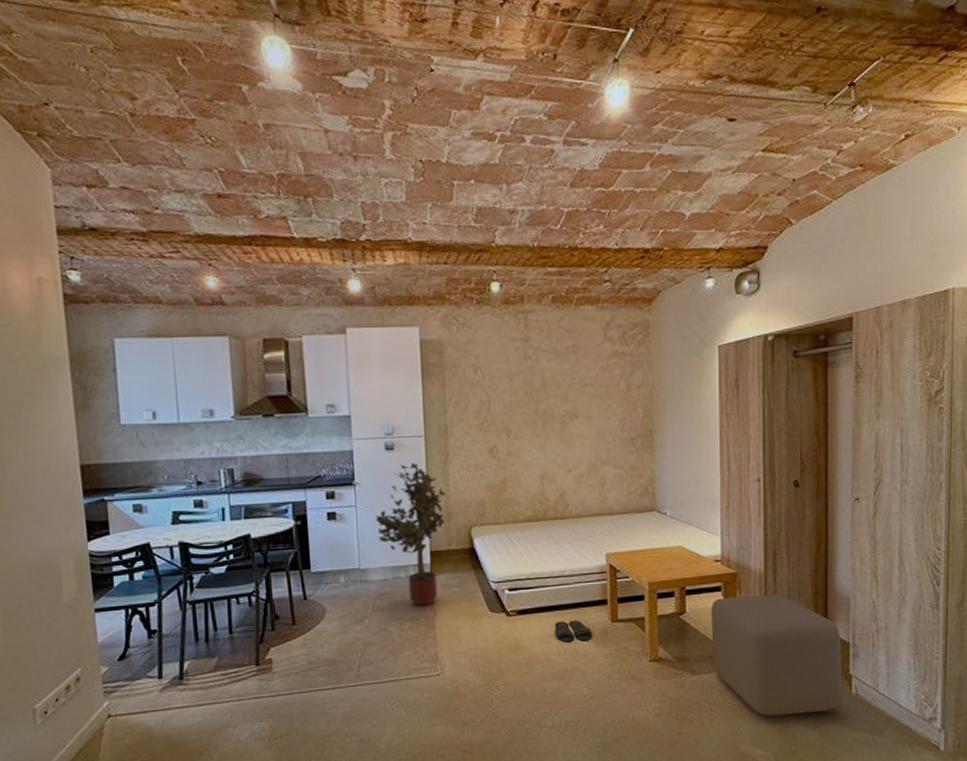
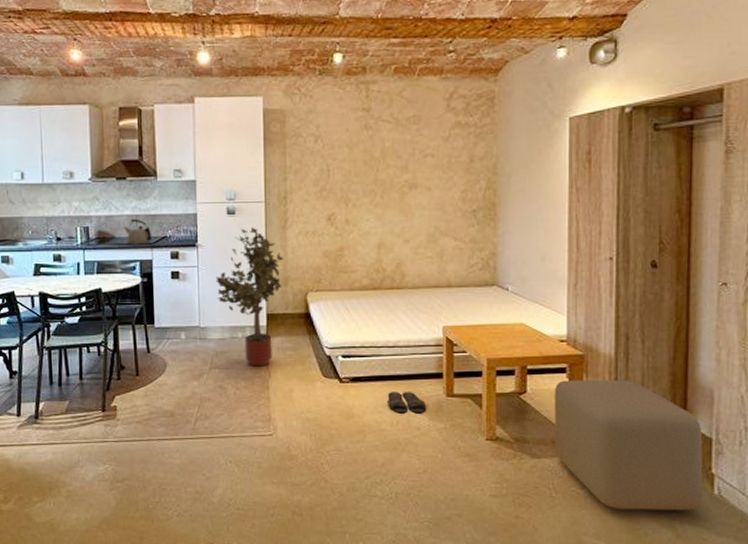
kettle: none [273,458,304,488] -> present [124,219,151,246]

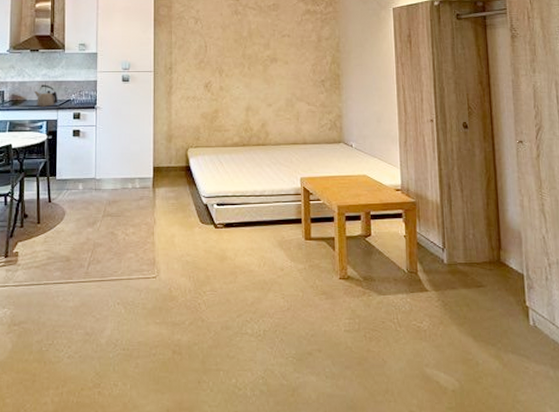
potted tree: present [215,227,284,367] -> none [111,92,169,214]
slippers: present [386,392,426,414] -> none [254,236,288,256]
pouf: present [554,380,703,511] -> none [393,224,521,341]

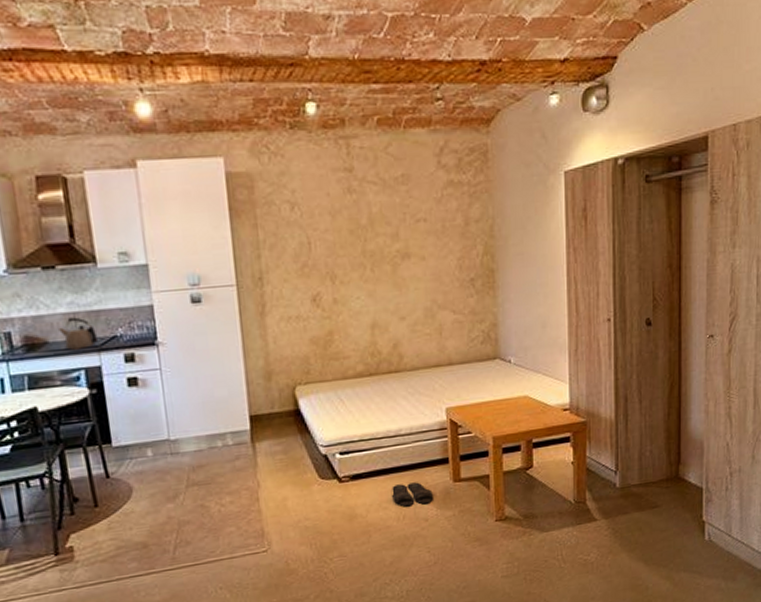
slippers: none [254,236,288,256] -> present [391,482,433,507]

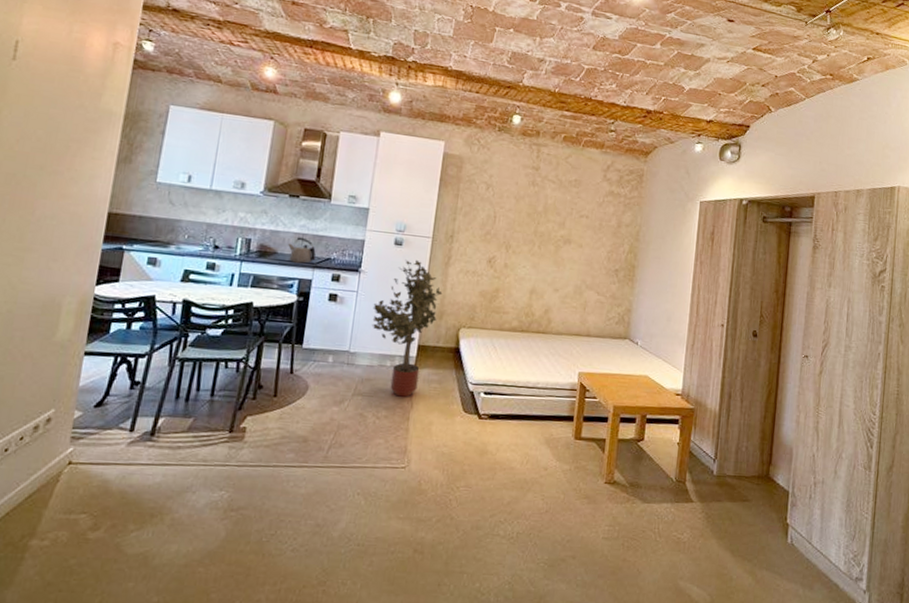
potted tree: none [183,316,265,478] -> present [372,259,443,397]
slippers: present [391,482,433,507] -> none [519,431,555,454]

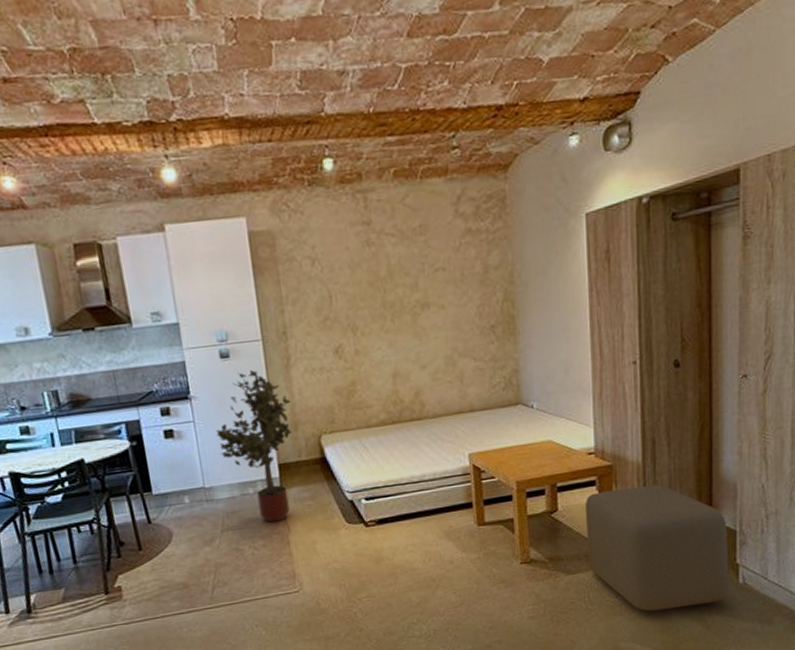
kettle: present [288,237,316,264] -> none [100,375,135,407]
pouf: none [663,431,782,558] -> present [584,485,729,612]

